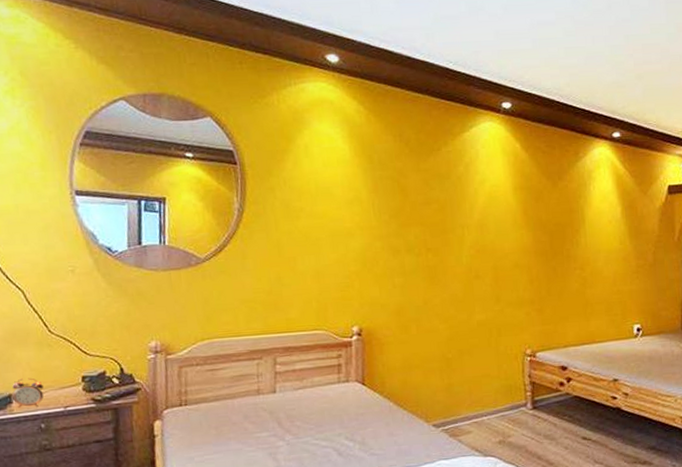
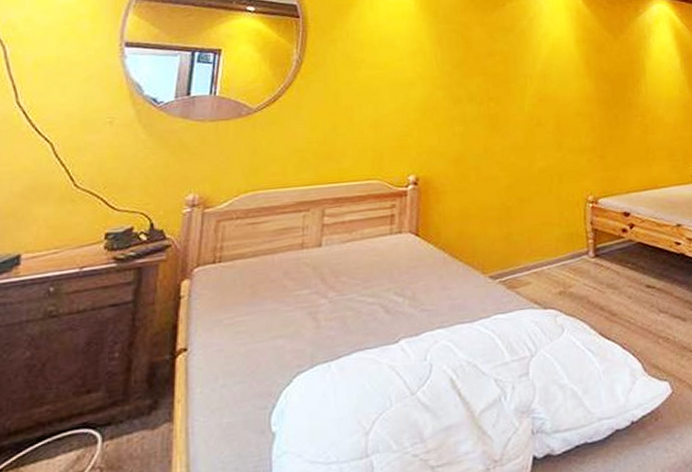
alarm clock: present [11,378,45,408] -> none [20,236,59,270]

